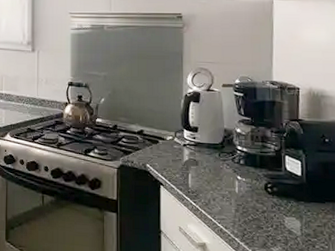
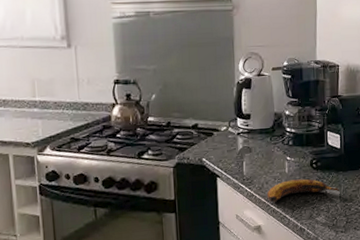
banana: none [213,201,301,224] -> present [266,179,340,202]

